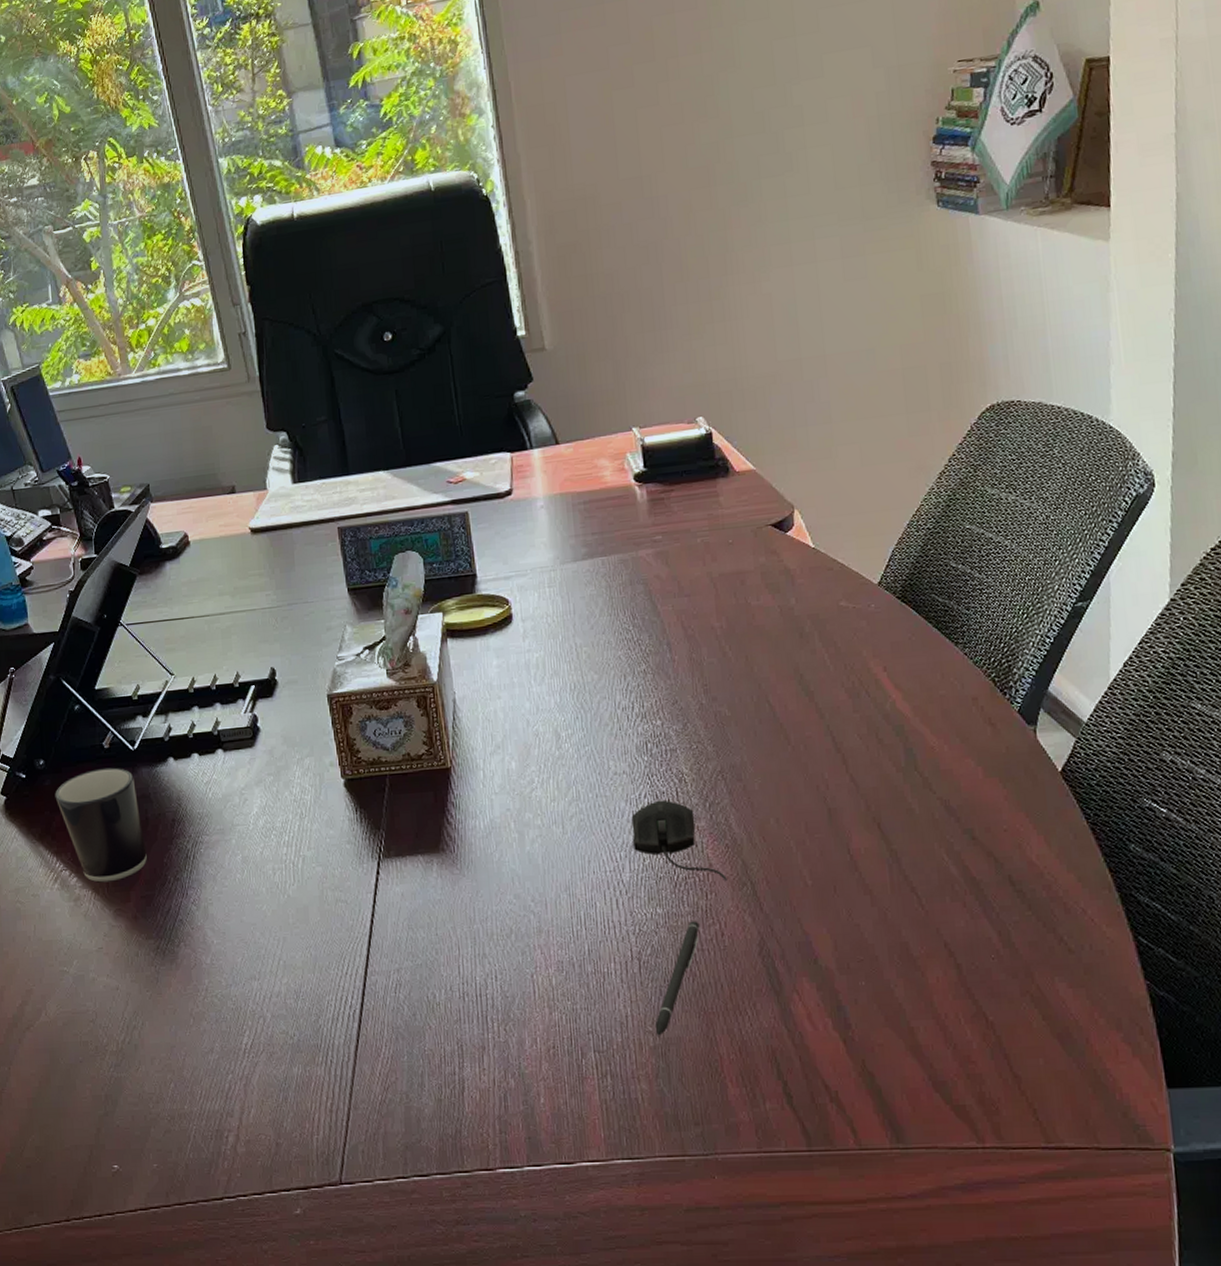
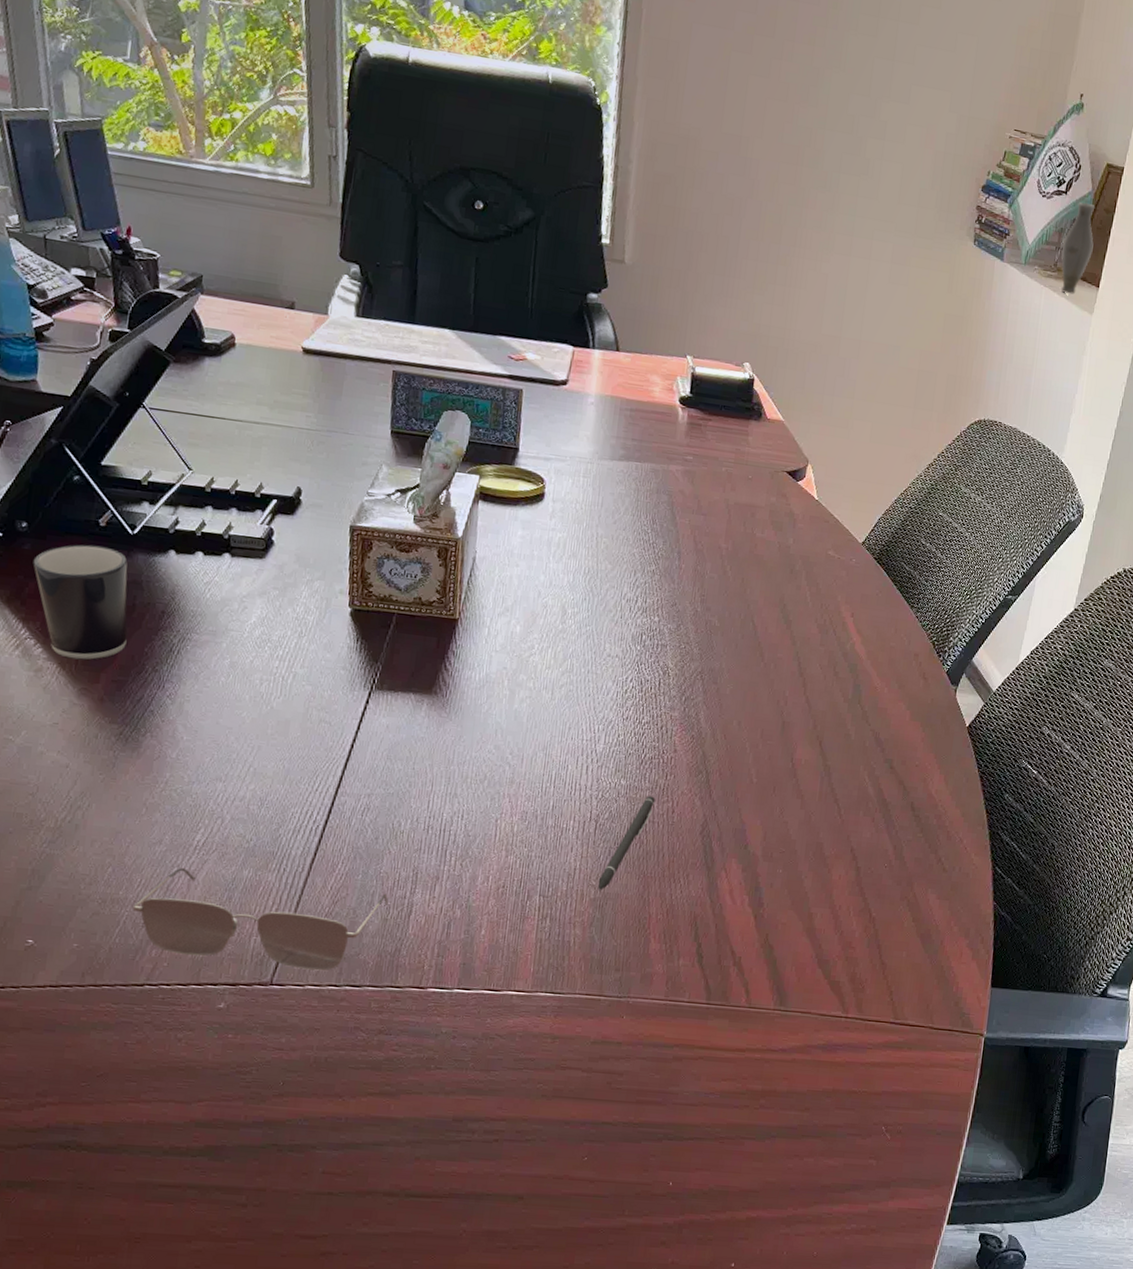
eyeglasses: none [199,1072,439,1164] -> present [132,868,389,971]
computer mouse: present [631,800,727,880] -> none [611,686,687,766]
vase: none [1050,113,1092,227] -> present [1061,202,1096,295]

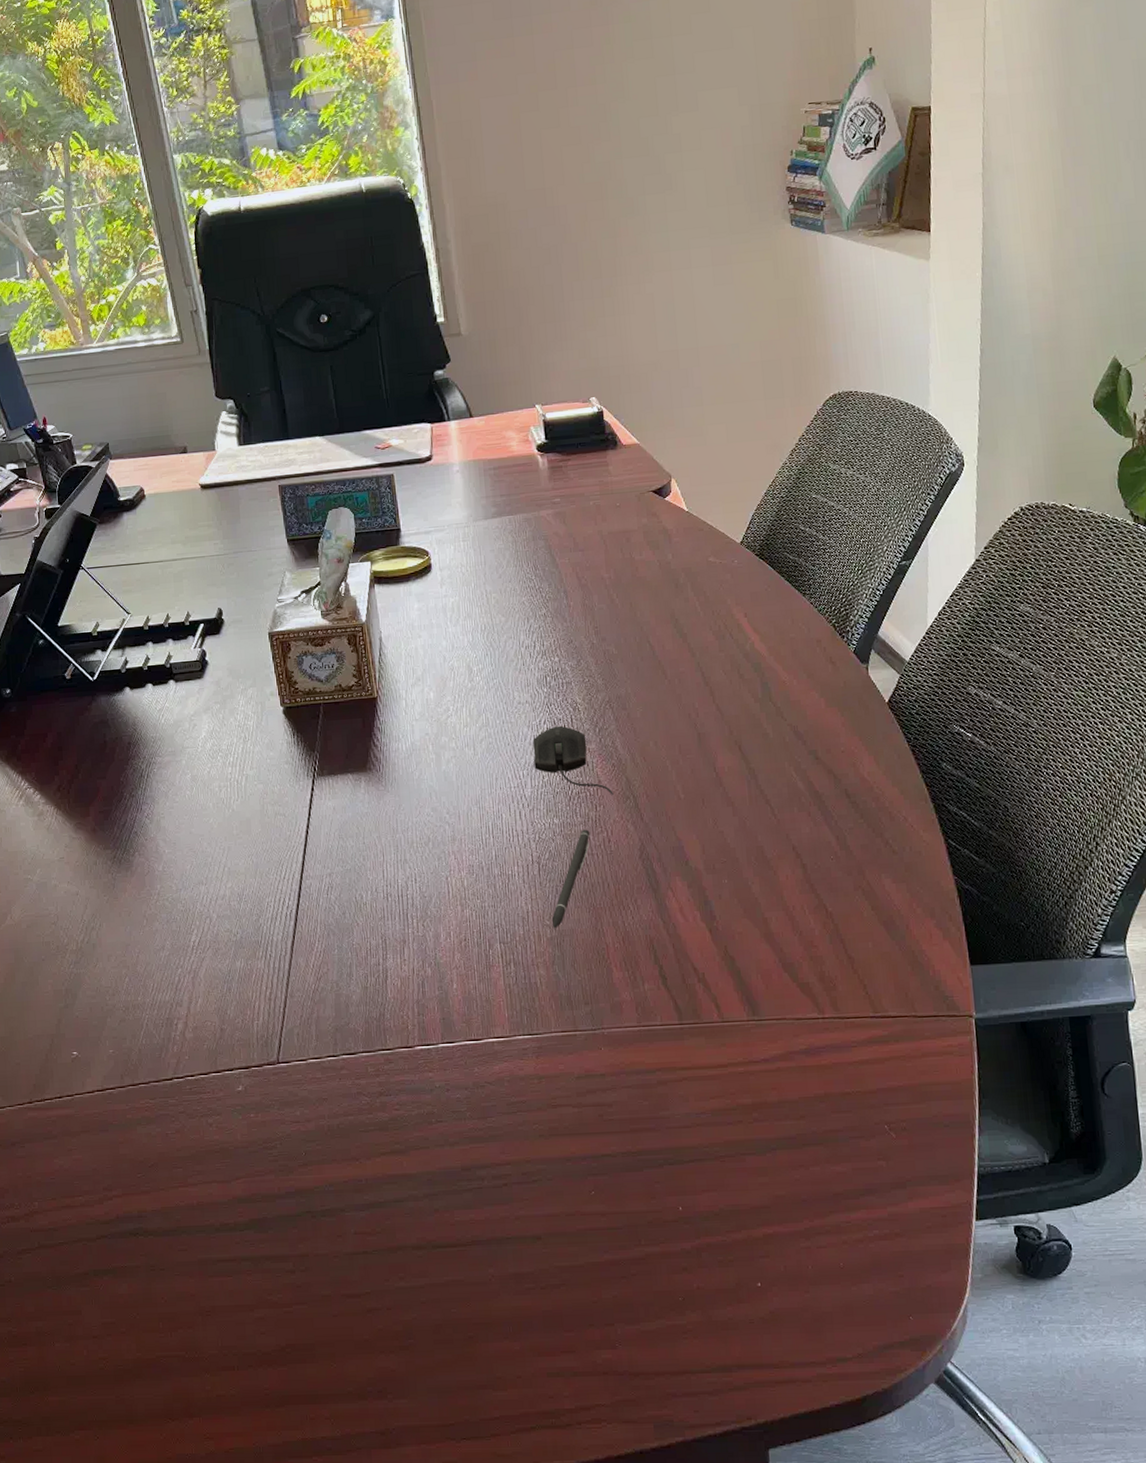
mug: present [33,544,128,660] -> none [20,696,105,799]
eyeglasses: present [132,868,389,971] -> none [151,963,365,1047]
computer mouse: none [611,686,687,766] -> present [533,725,613,795]
vase: present [1061,202,1096,295] -> none [882,152,916,247]

